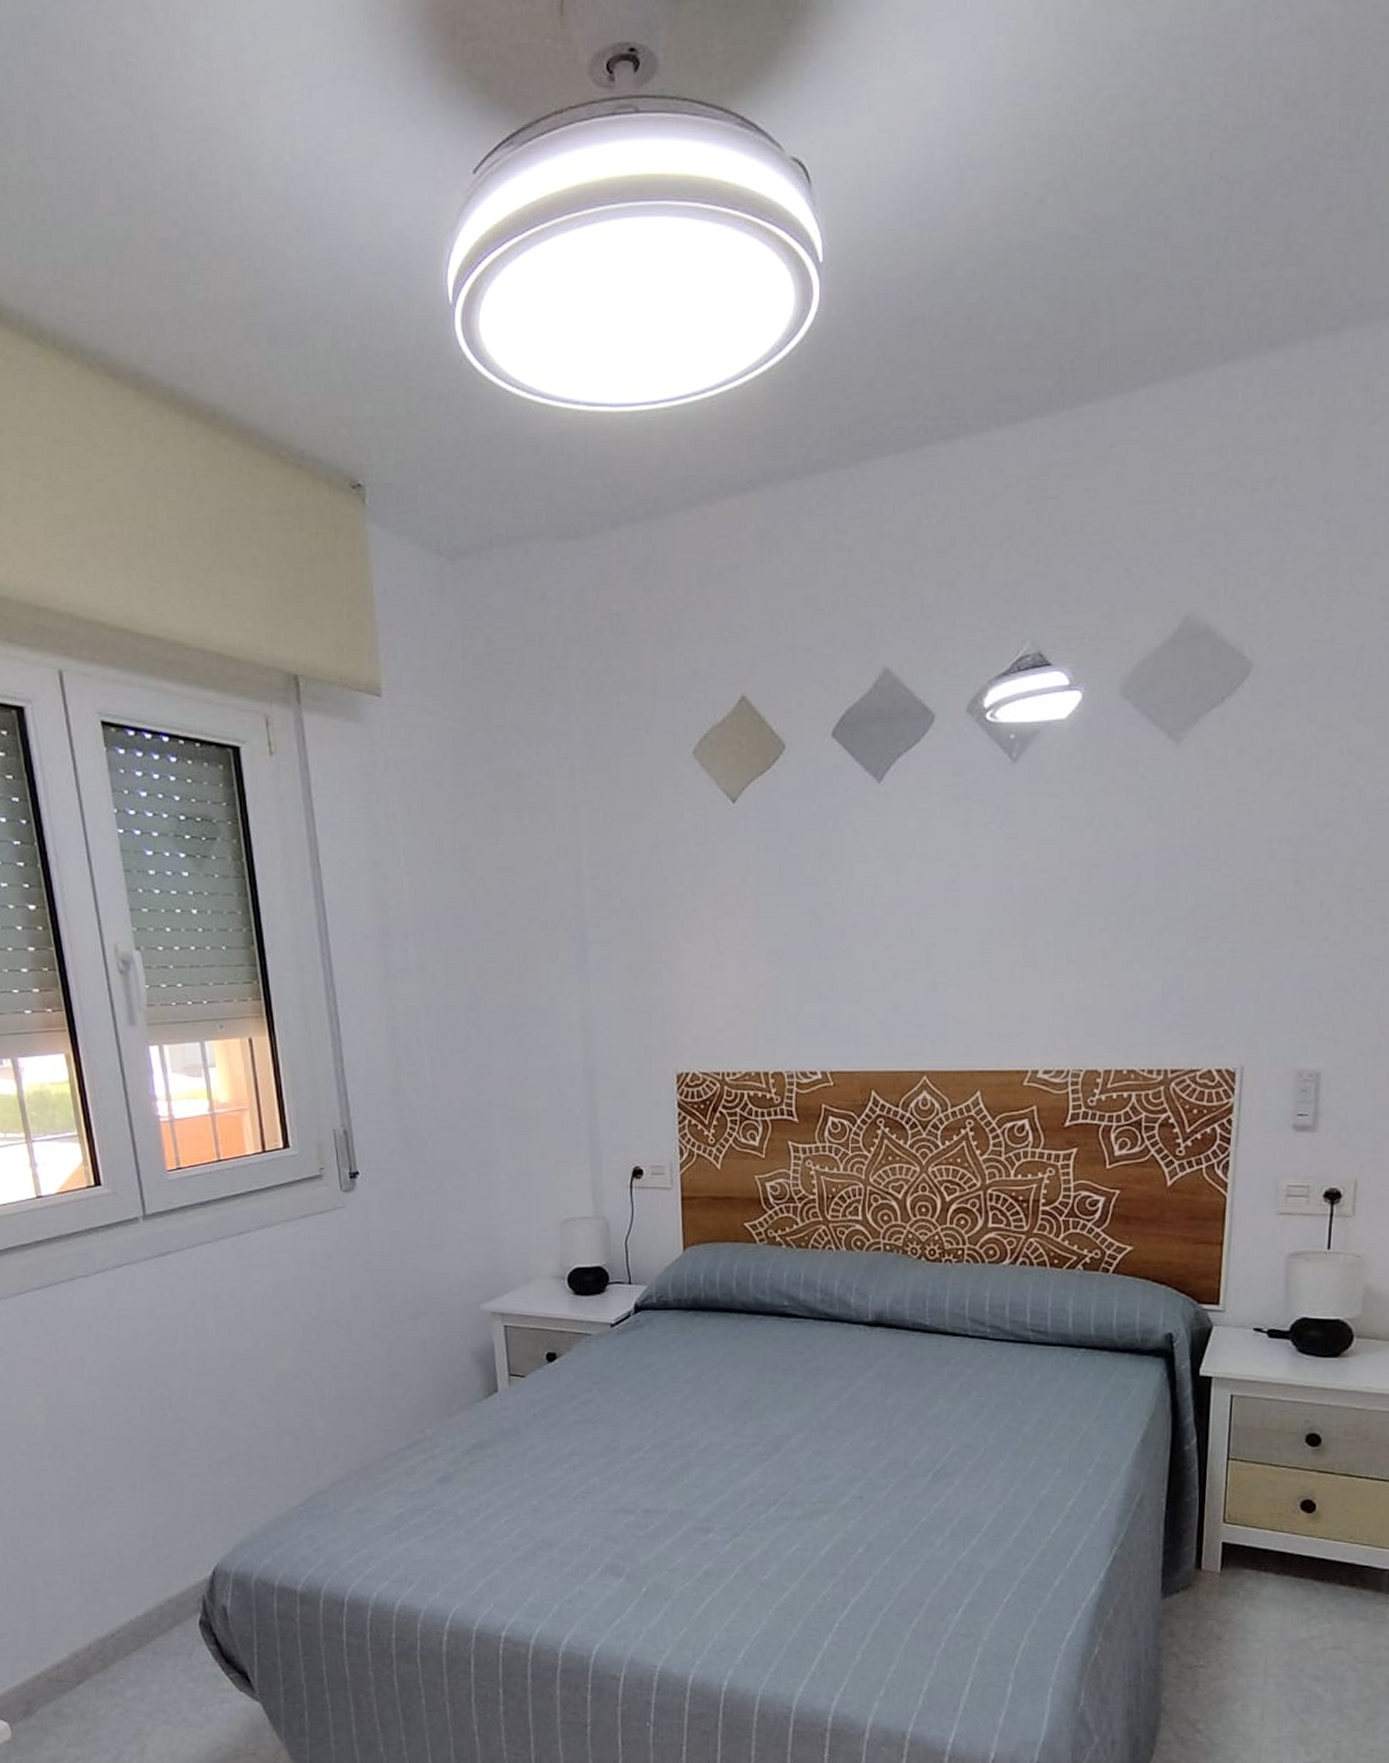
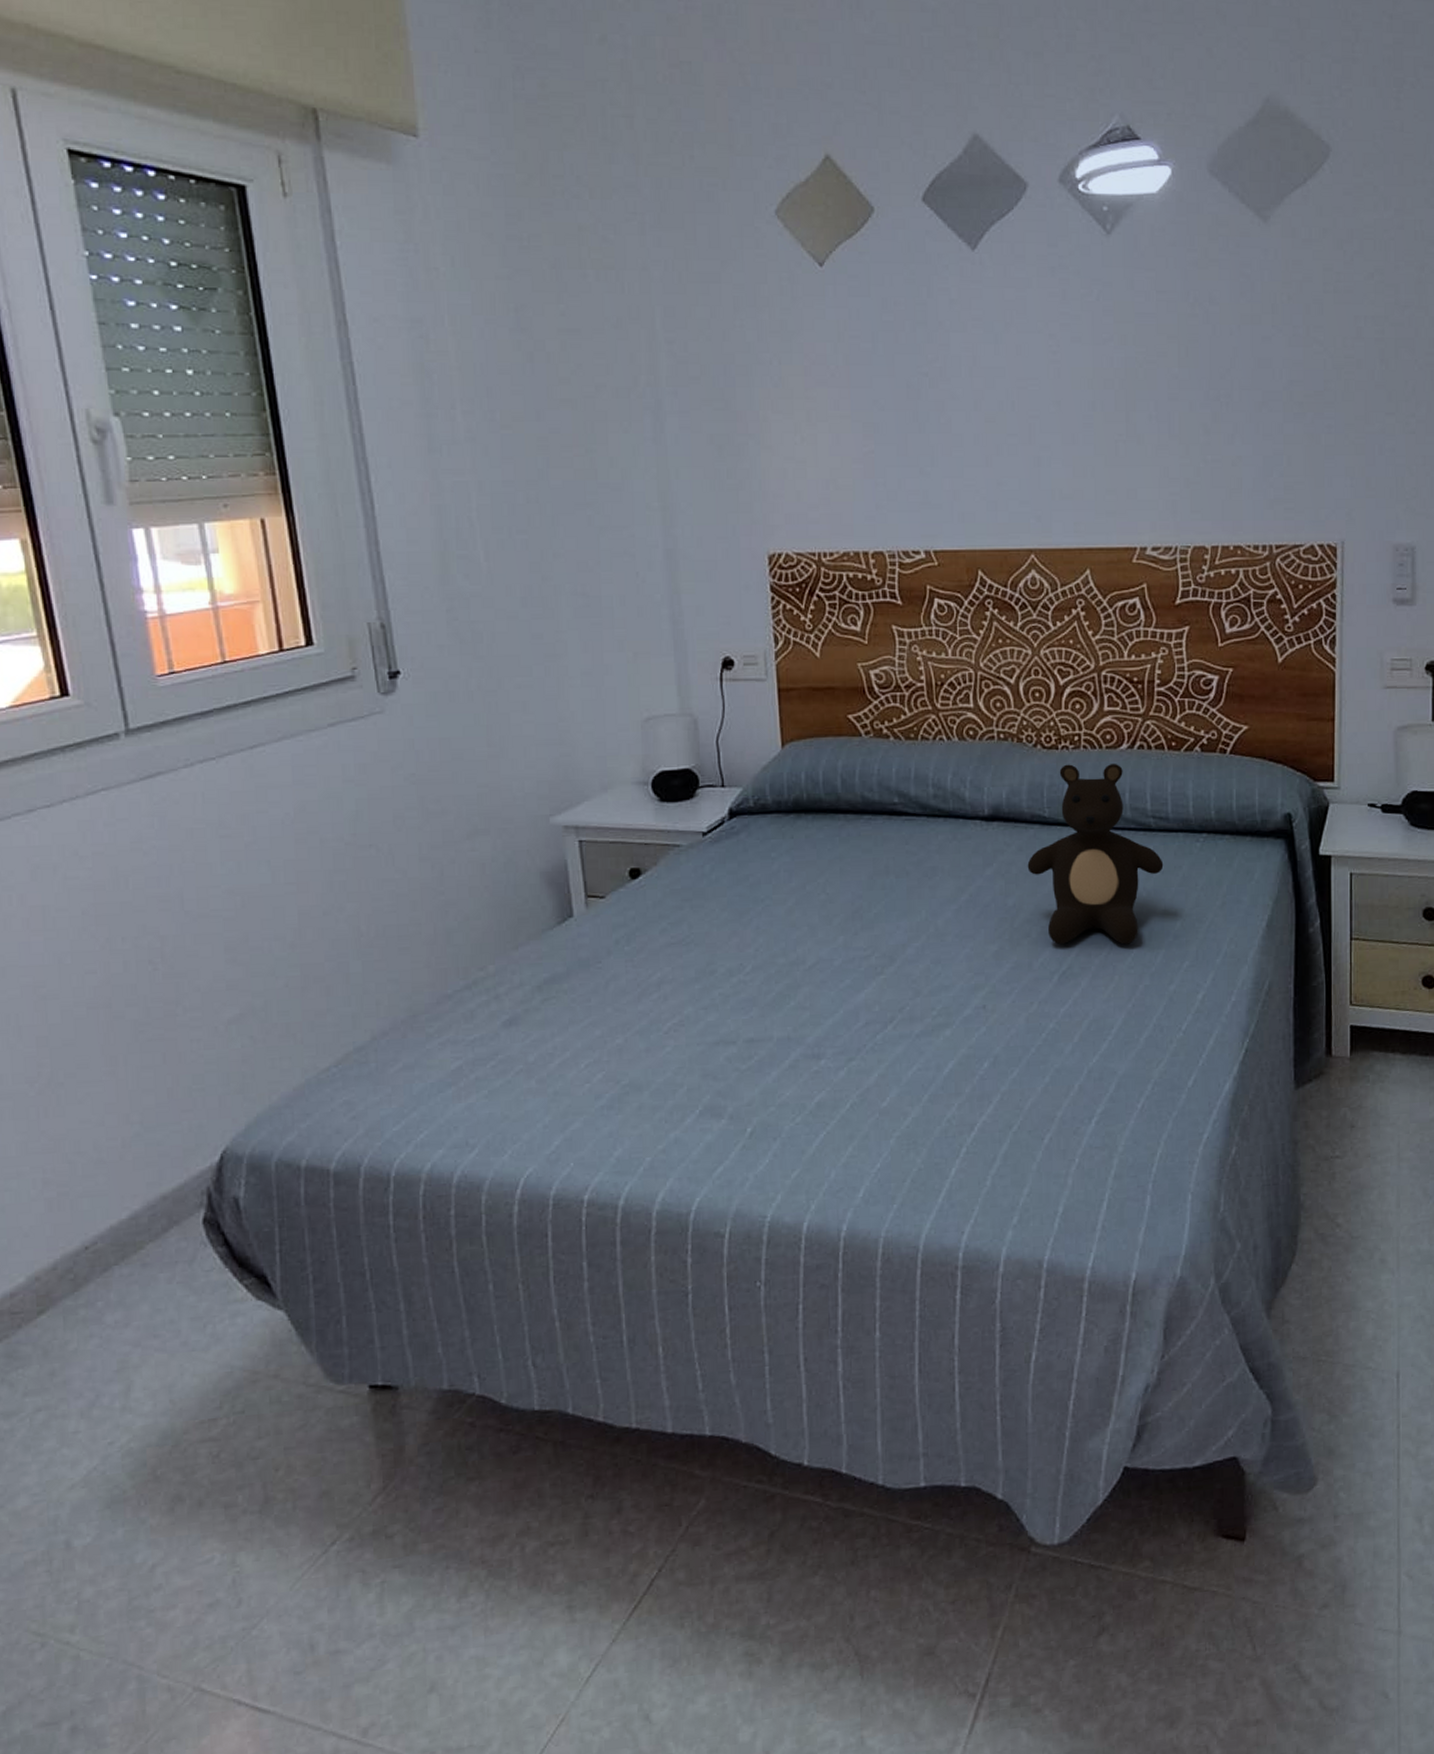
teddy bear: none [907,1277,1040,1449] -> present [1027,764,1164,945]

